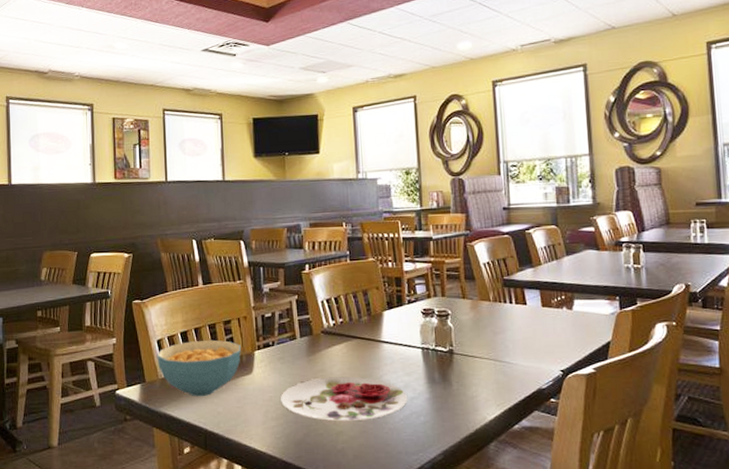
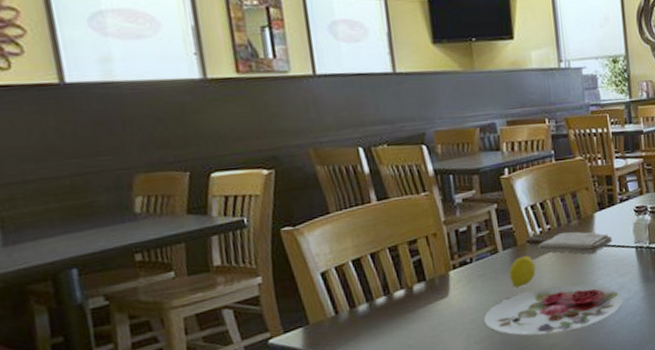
cereal bowl: present [157,339,241,397] -> none [322,263,433,332]
fruit: none [304,344,328,374] -> present [509,254,536,288]
washcloth: none [330,326,400,350] -> present [537,231,612,254]

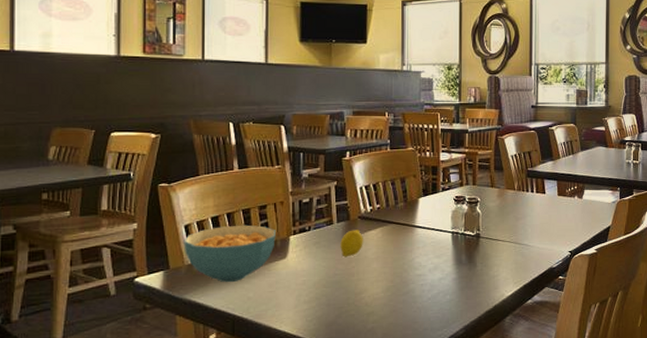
cereal bowl: none [322,263,433,332] -> present [184,224,276,283]
plate: present [484,284,623,336] -> none [314,259,437,302]
washcloth: present [537,231,612,254] -> none [367,212,432,234]

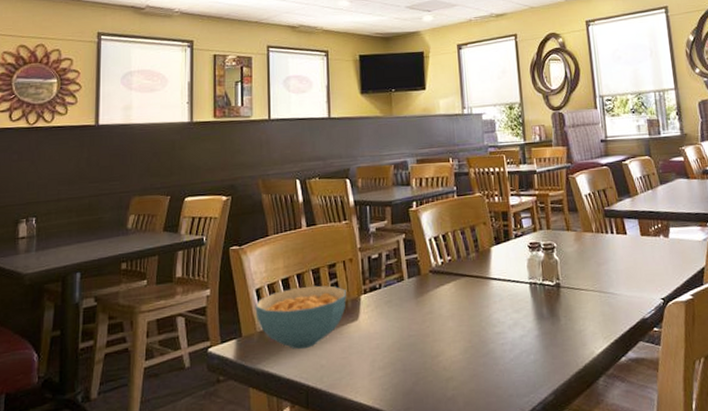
fruit: present [340,228,363,258] -> none [412,284,437,317]

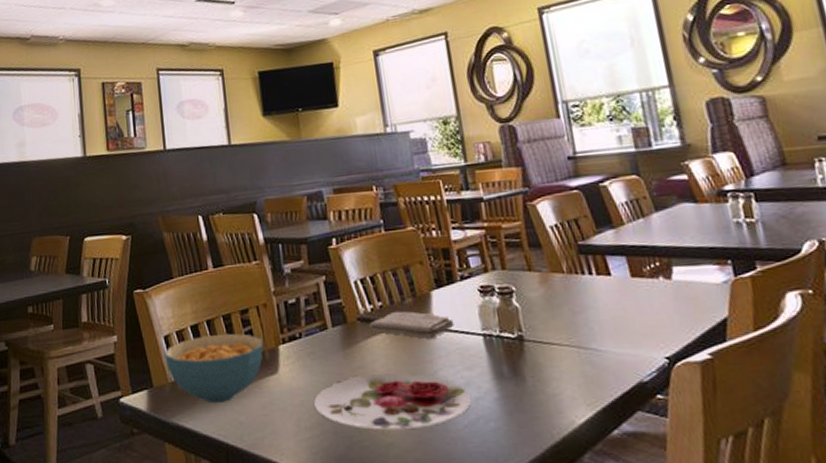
plate: none [388,317,518,366] -> present [314,373,472,430]
washcloth: none [439,264,508,287] -> present [369,311,454,339]

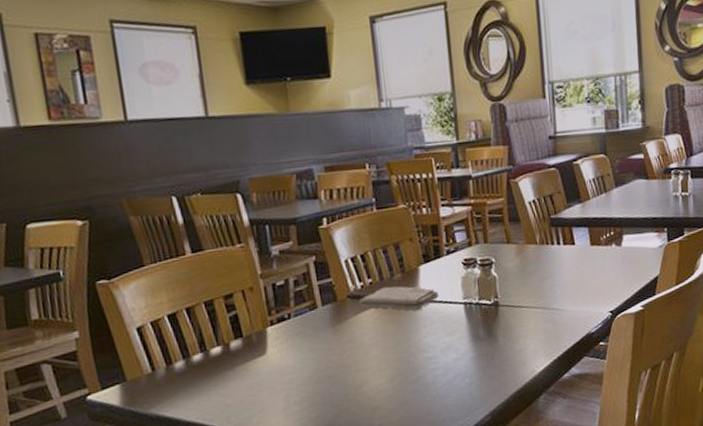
cereal bowl: present [164,333,263,404] -> none [138,319,250,391]
plate: present [314,373,472,430] -> none [303,343,451,397]

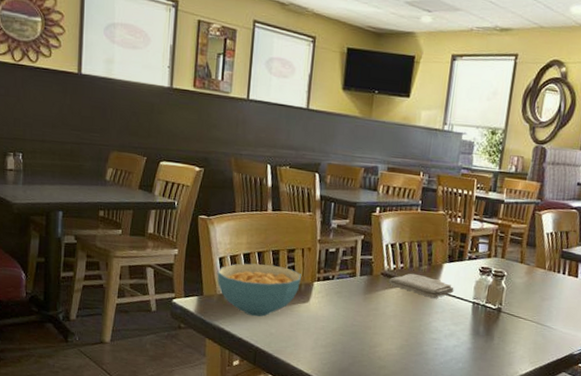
cereal bowl: none [138,319,250,391] -> present [217,263,301,317]

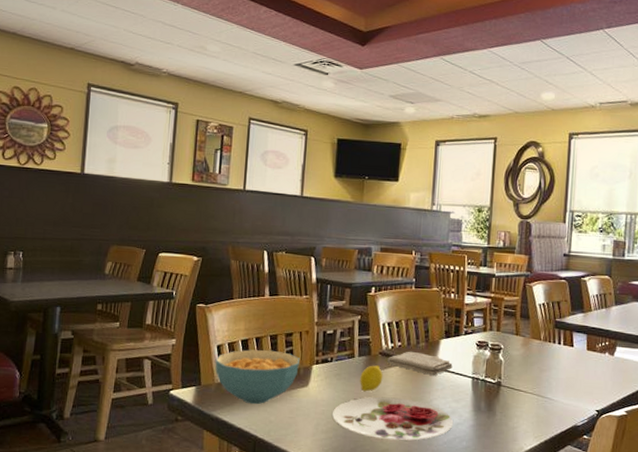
plate: none [332,316,451,359] -> present [332,396,454,441]
fruit: none [360,284,384,311] -> present [360,364,383,392]

